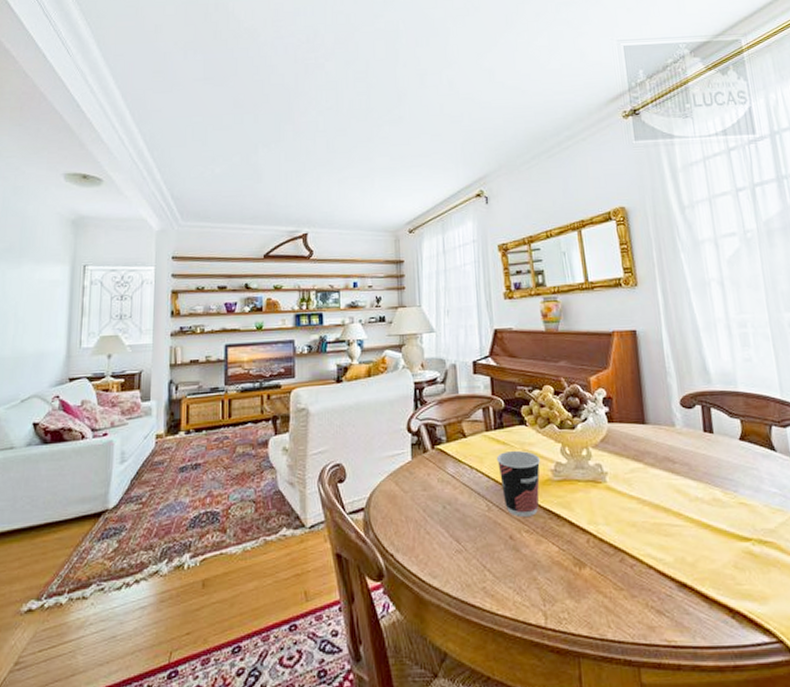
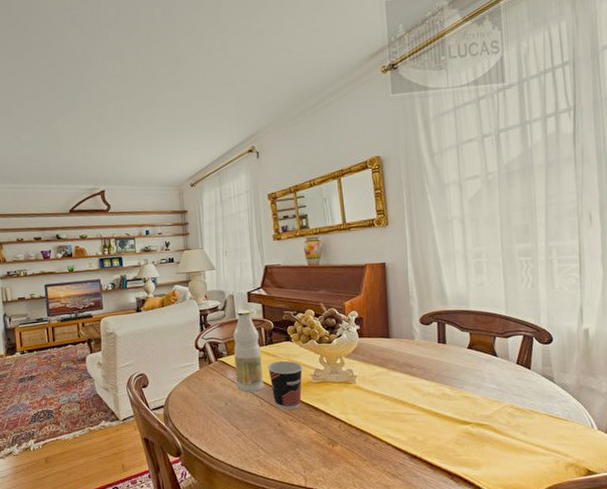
bottle: none [454,383,492,492] -> present [233,309,264,393]

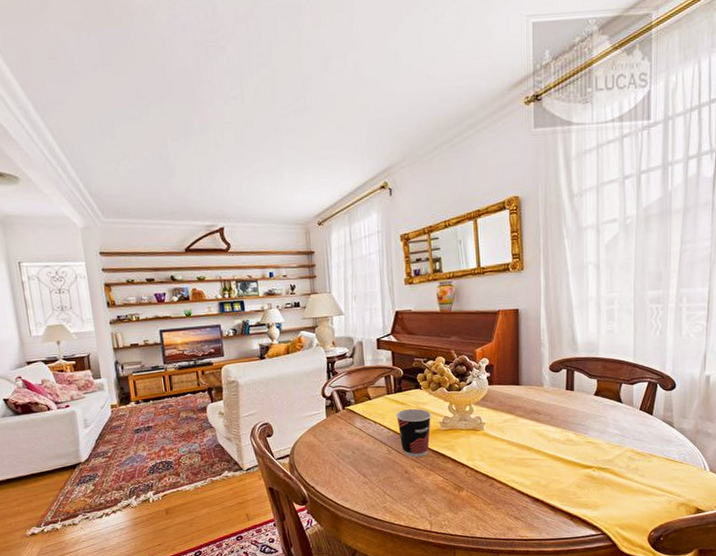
bottle: present [233,309,264,393] -> none [361,356,392,441]

